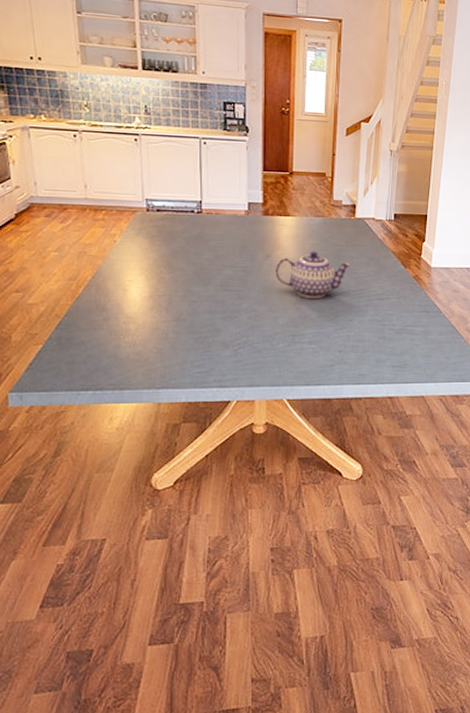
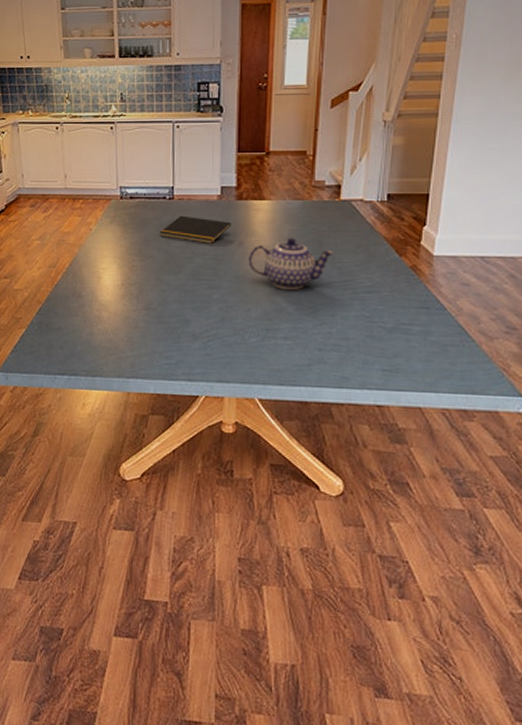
notepad: none [188,229,259,257] -> present [159,215,232,245]

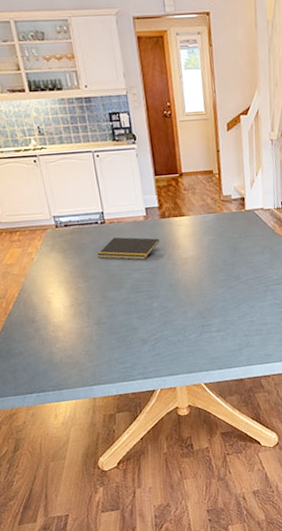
teapot: present [248,237,334,291] -> none [178,246,246,291]

